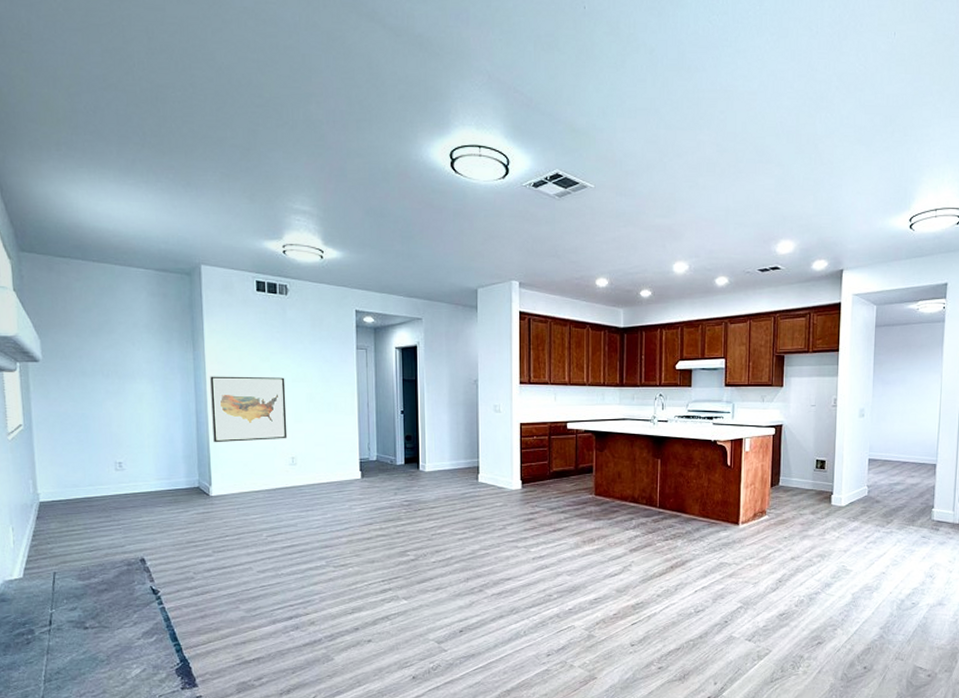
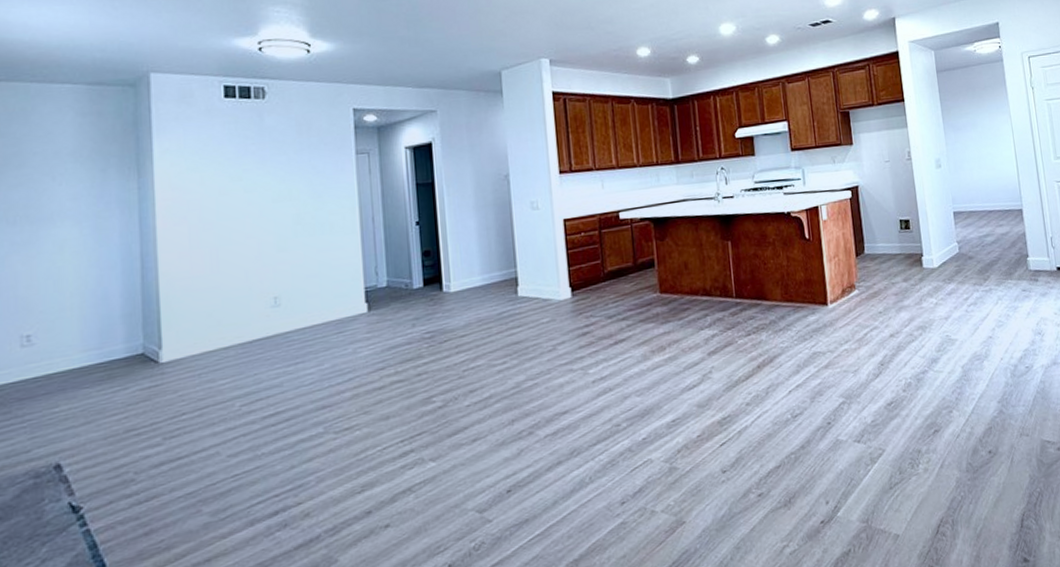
wall art: present [210,376,288,443] -> none [161,198,268,292]

